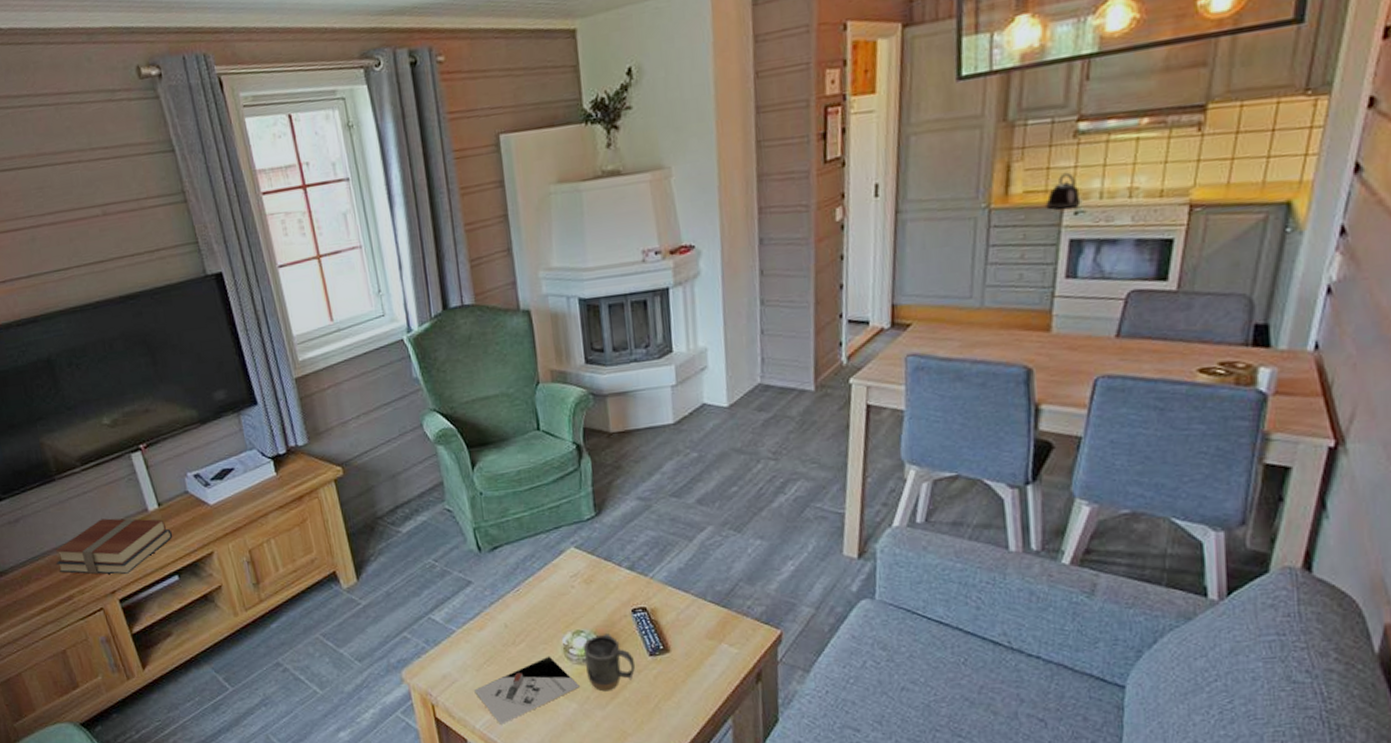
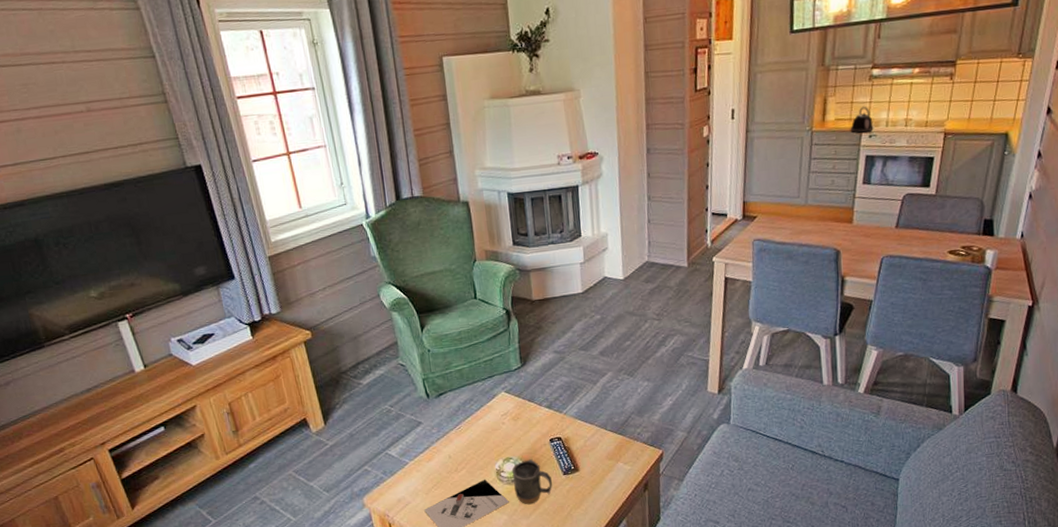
books: present [55,518,172,575] -> none [46,379,158,429]

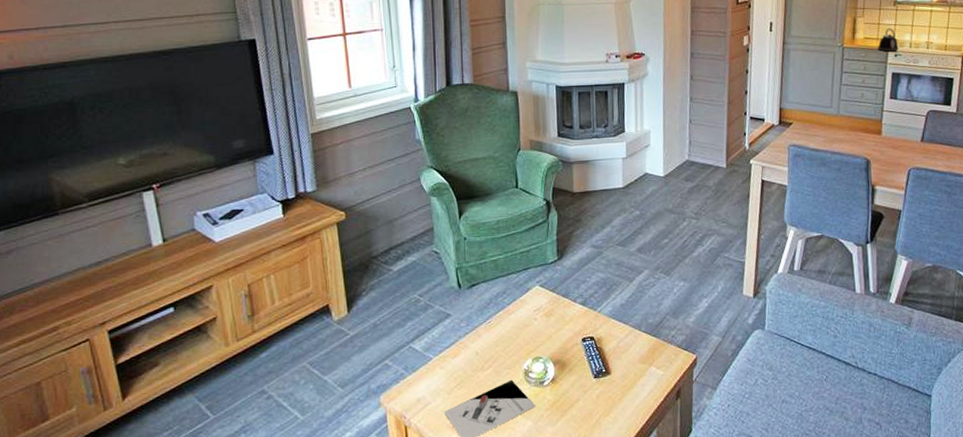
mug: present [511,459,552,505] -> none [540,359,582,410]

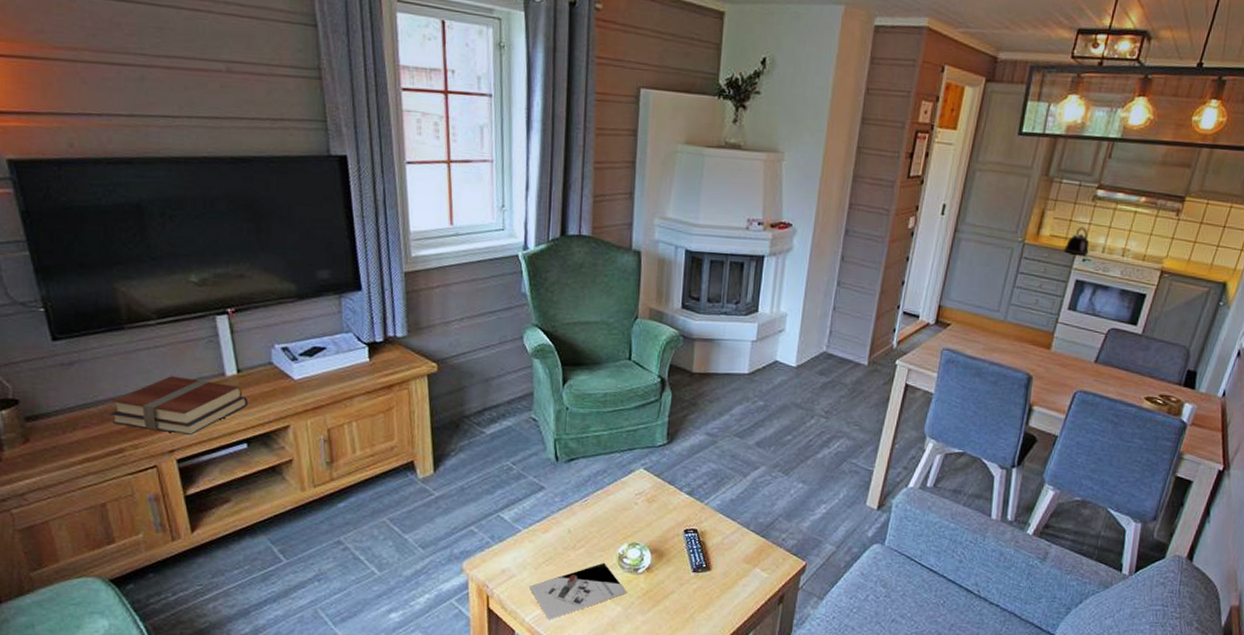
books: none [45,252,173,307] -> present [110,376,247,436]

